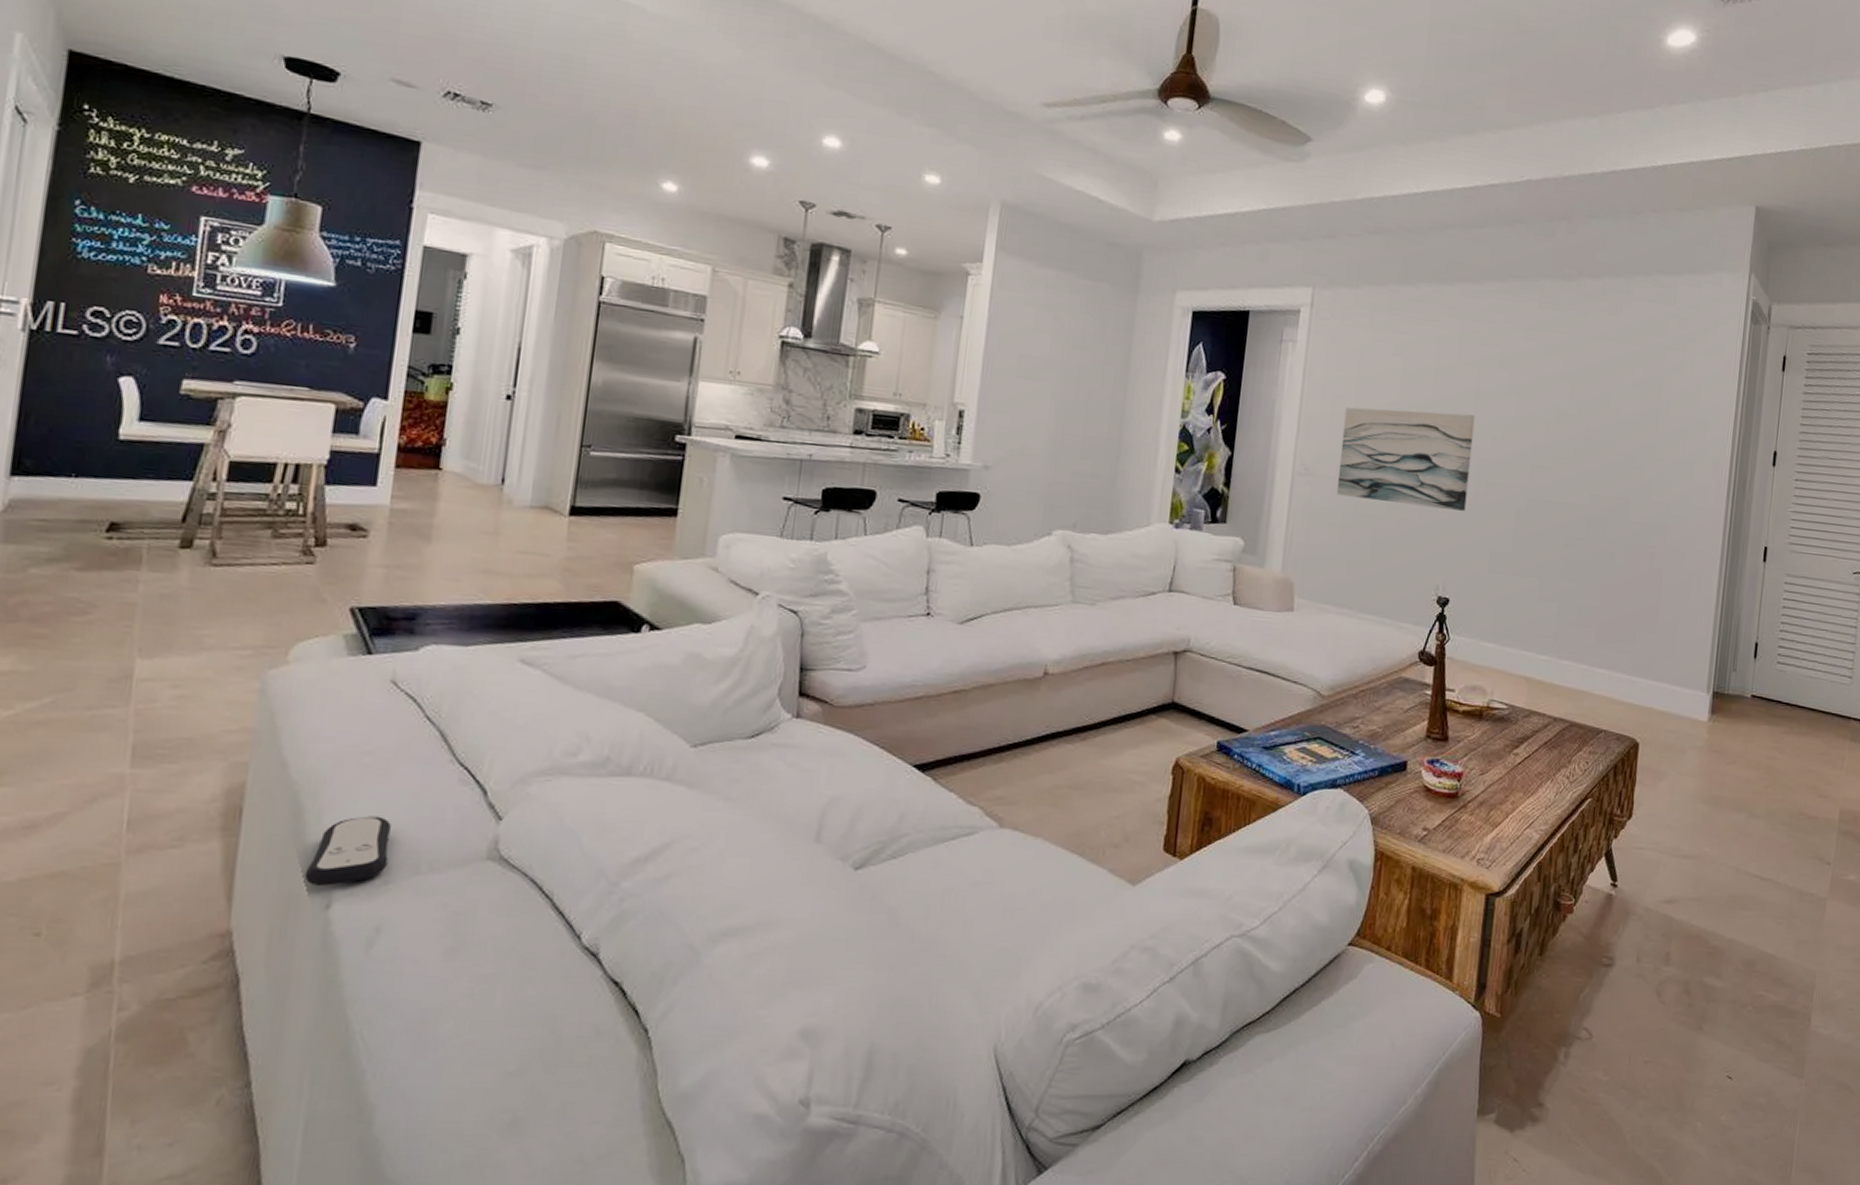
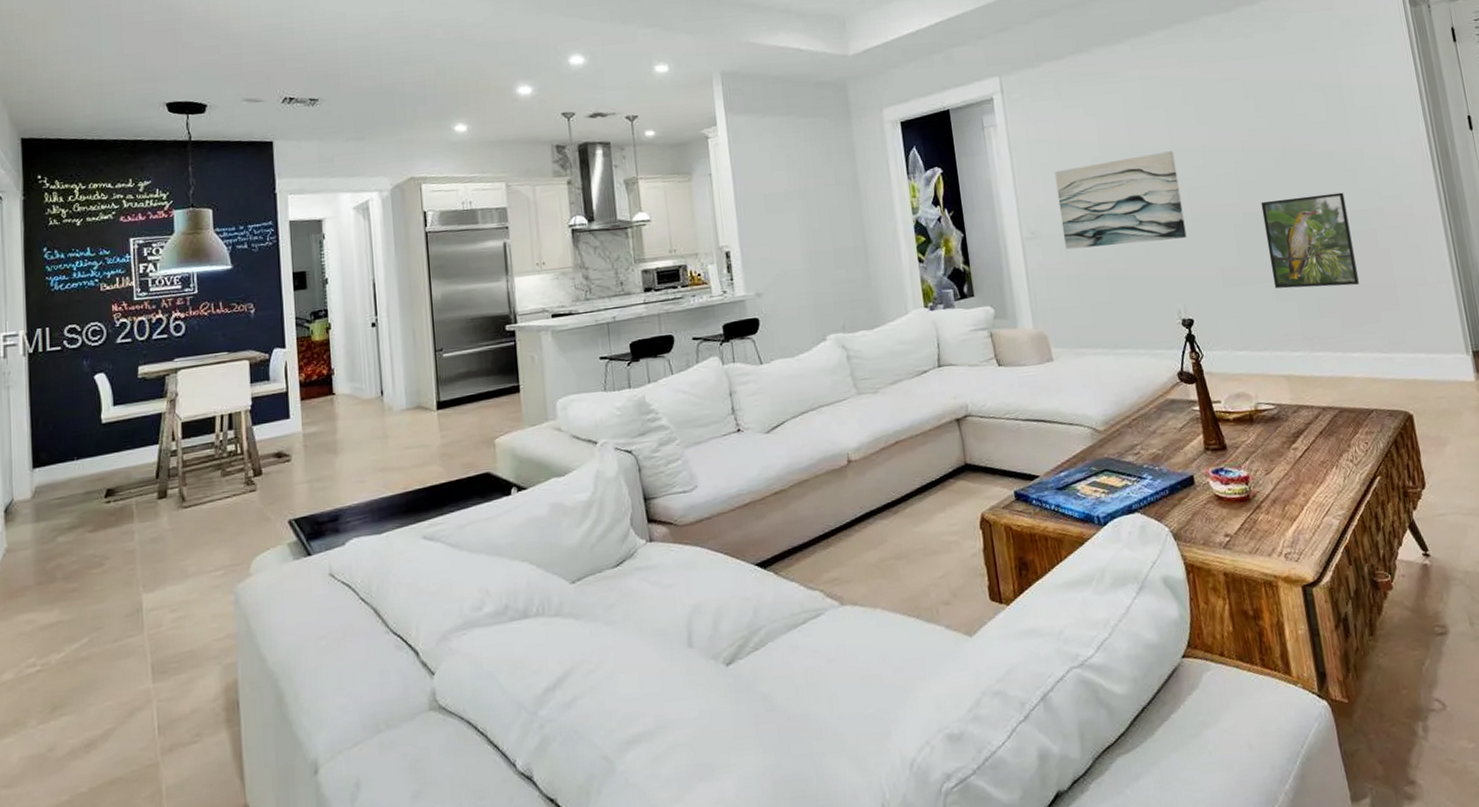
remote control: present [304,816,391,887] -> none [294,689,354,757]
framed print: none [1540,491,1634,600] -> present [1261,192,1359,289]

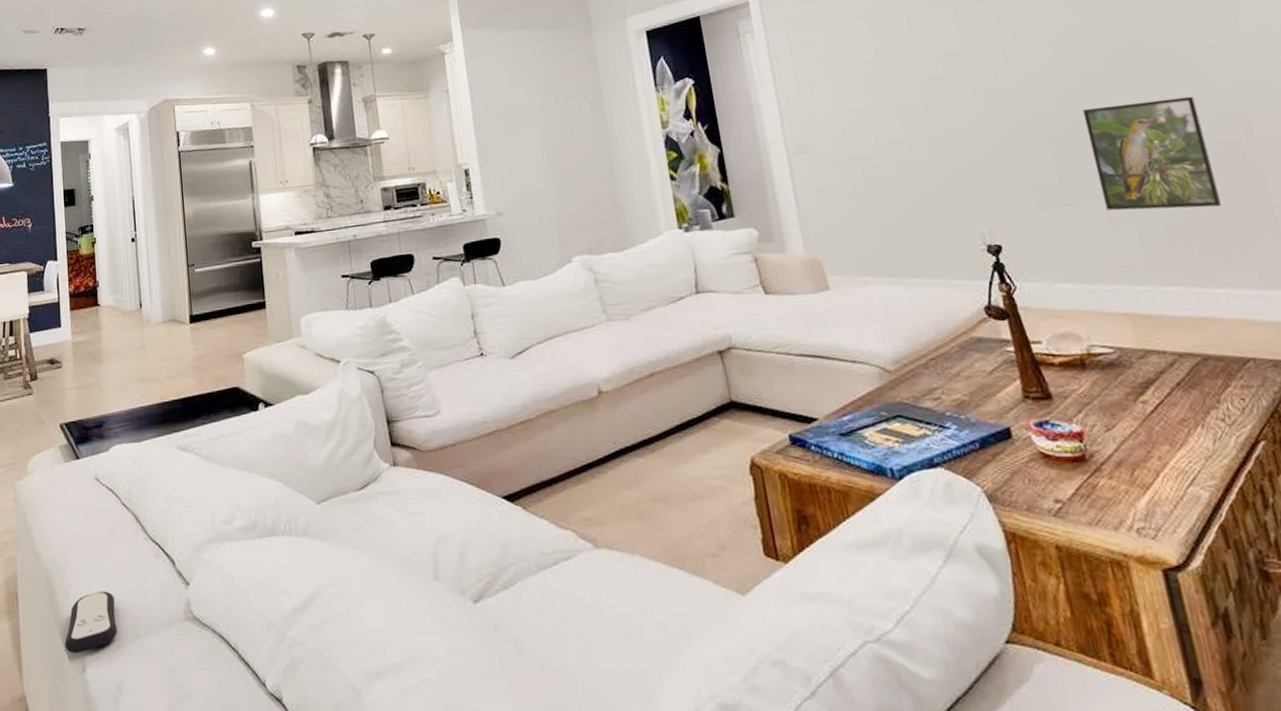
remote control: none [294,689,354,757] -> present [64,591,117,654]
wall art: present [1054,151,1187,250] -> none [823,53,989,166]

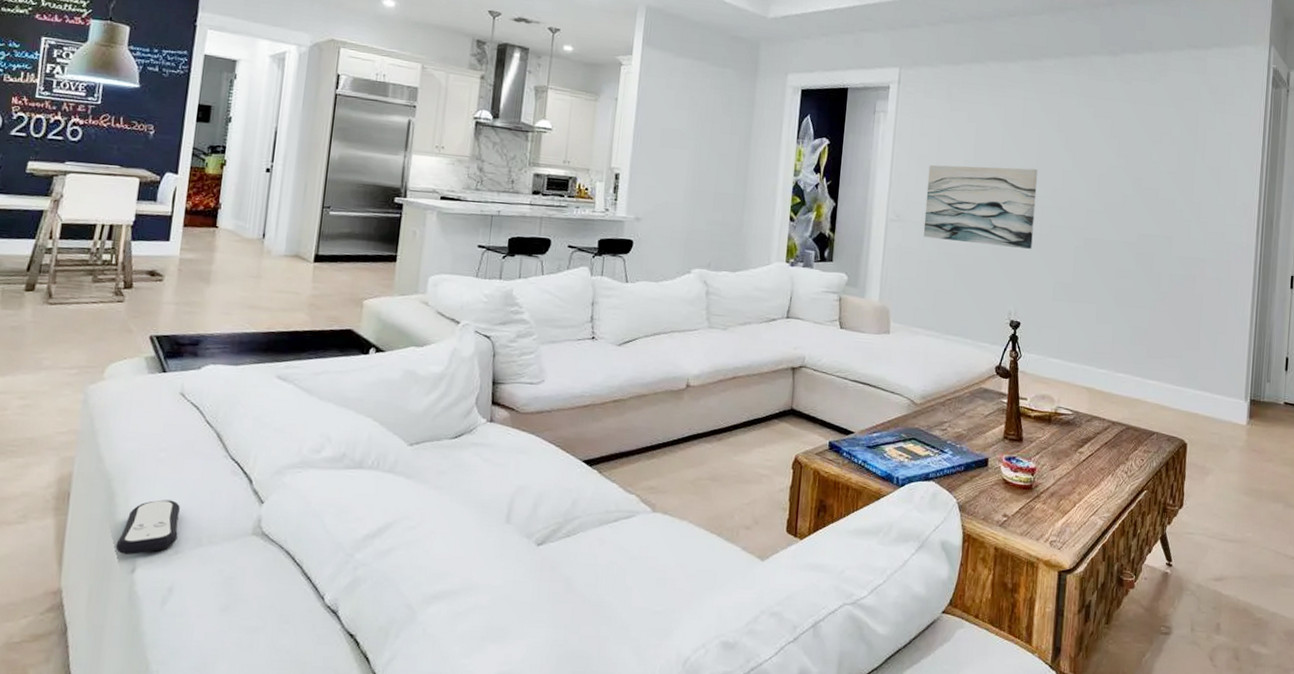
wall art: none [823,53,989,166] -> present [923,165,1038,250]
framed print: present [1082,96,1221,211] -> none [1097,231,1176,322]

